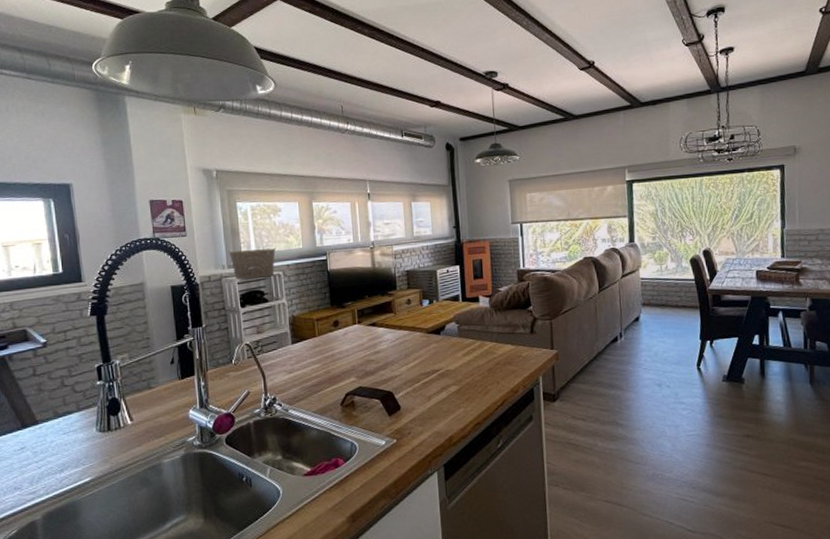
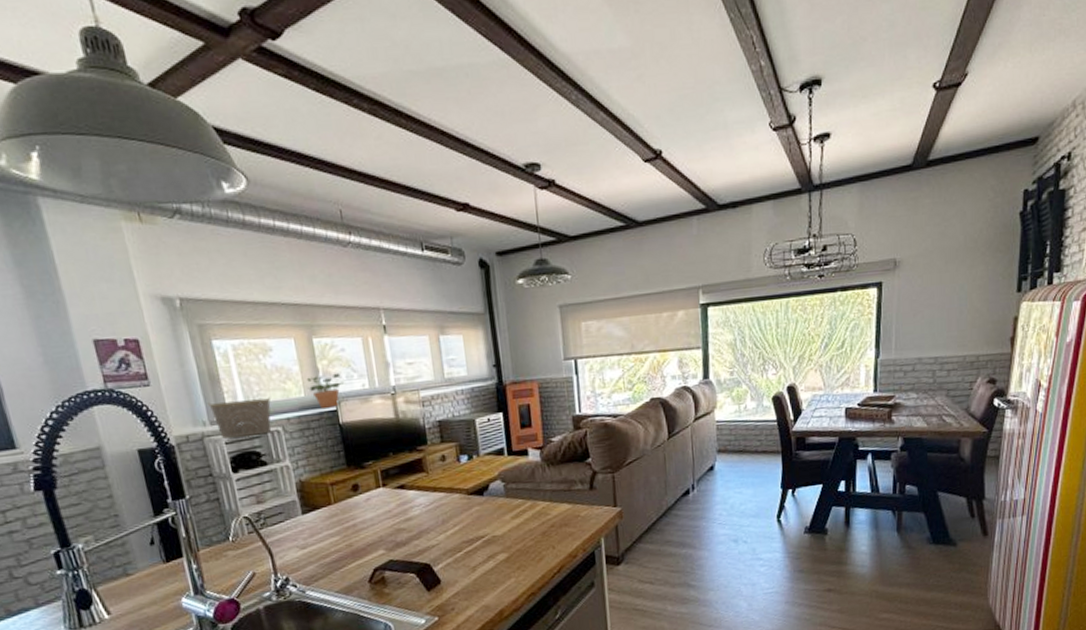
potted plant: none [305,230,335,259] -> present [306,372,345,410]

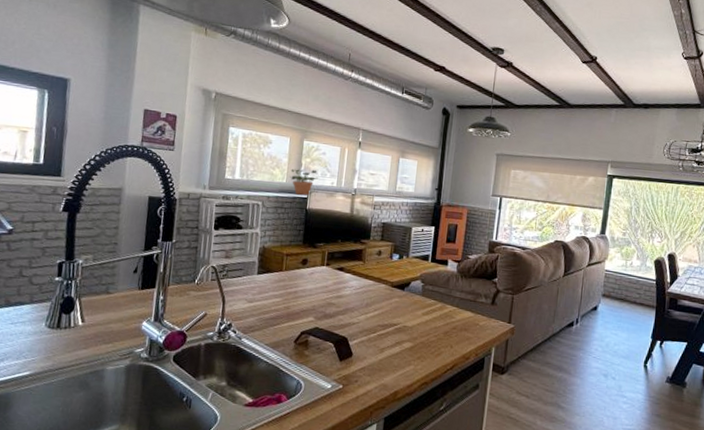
basket: present [206,396,272,439] -> none [211,172,261,205]

